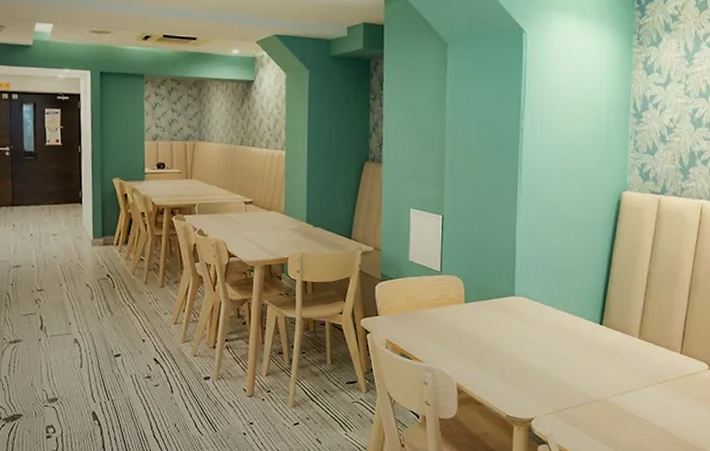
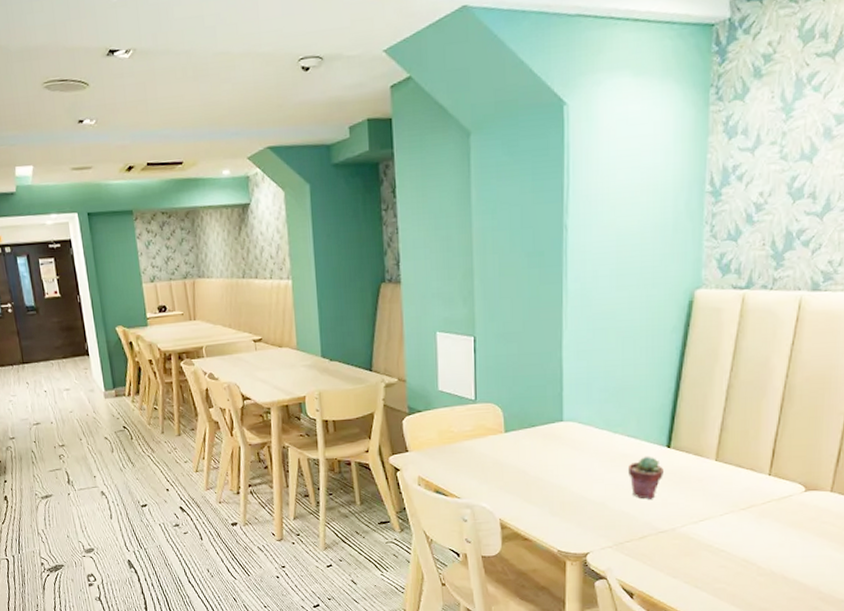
potted succulent: none [567,331,597,371] -> present [627,456,663,499]

